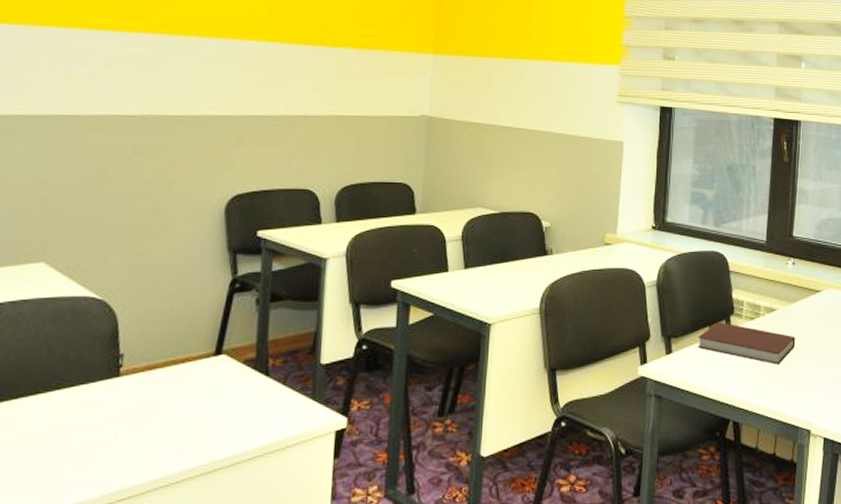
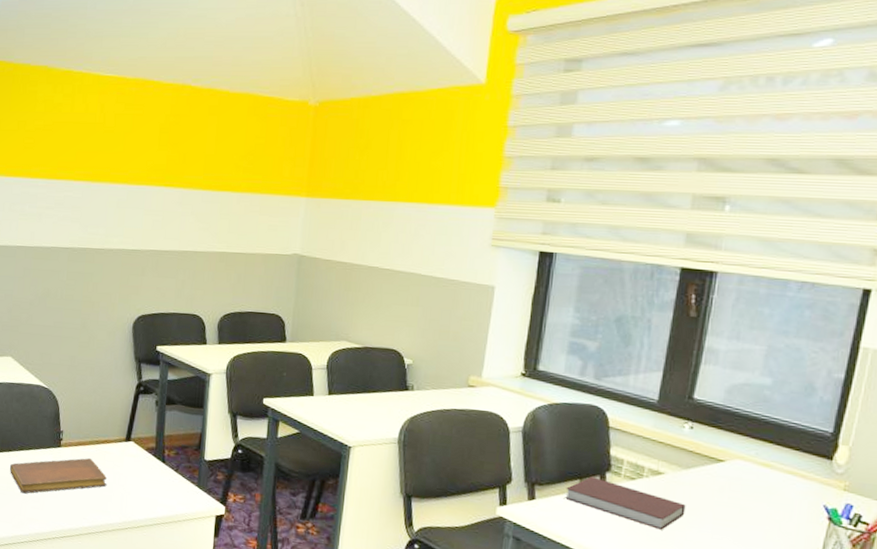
notebook: none [37,384,188,450] -> present [10,457,107,494]

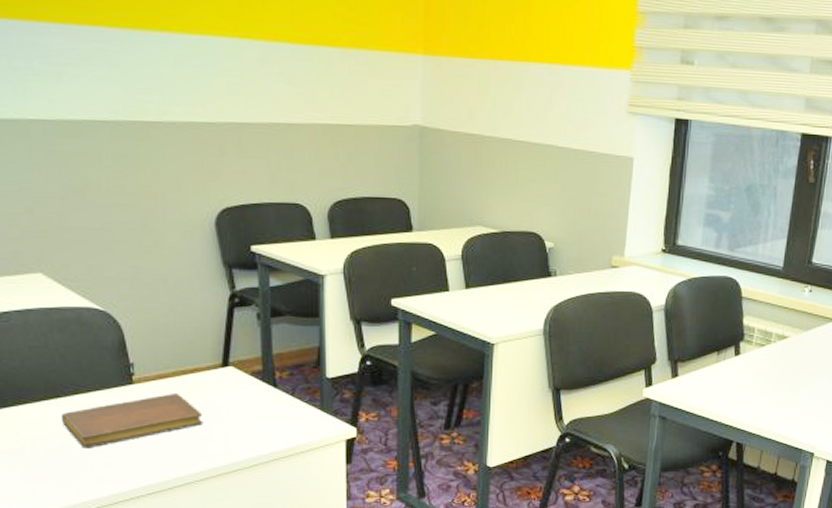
notebook: present [565,477,686,530] -> none [705,348,806,391]

